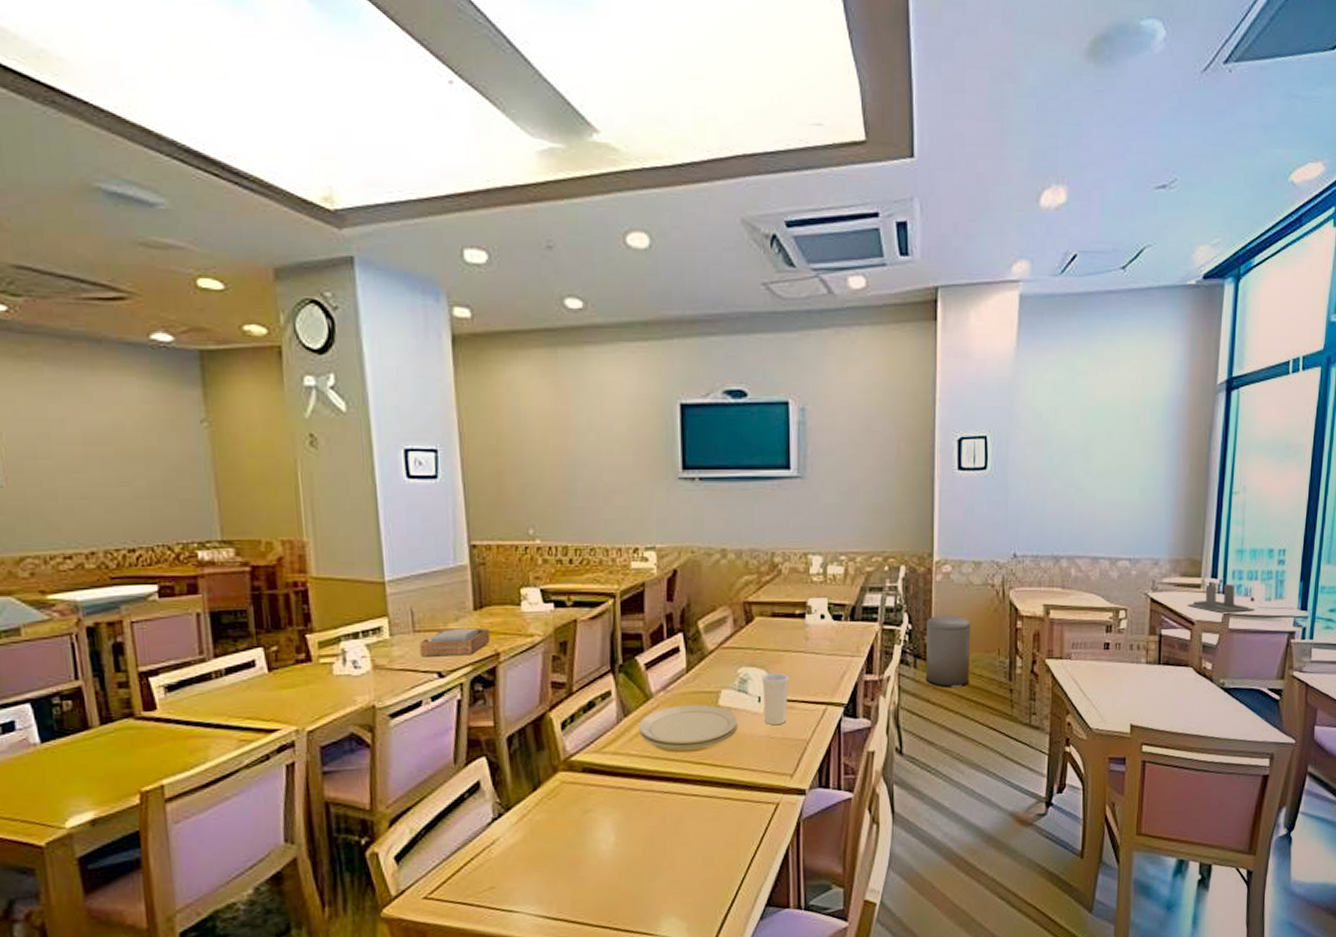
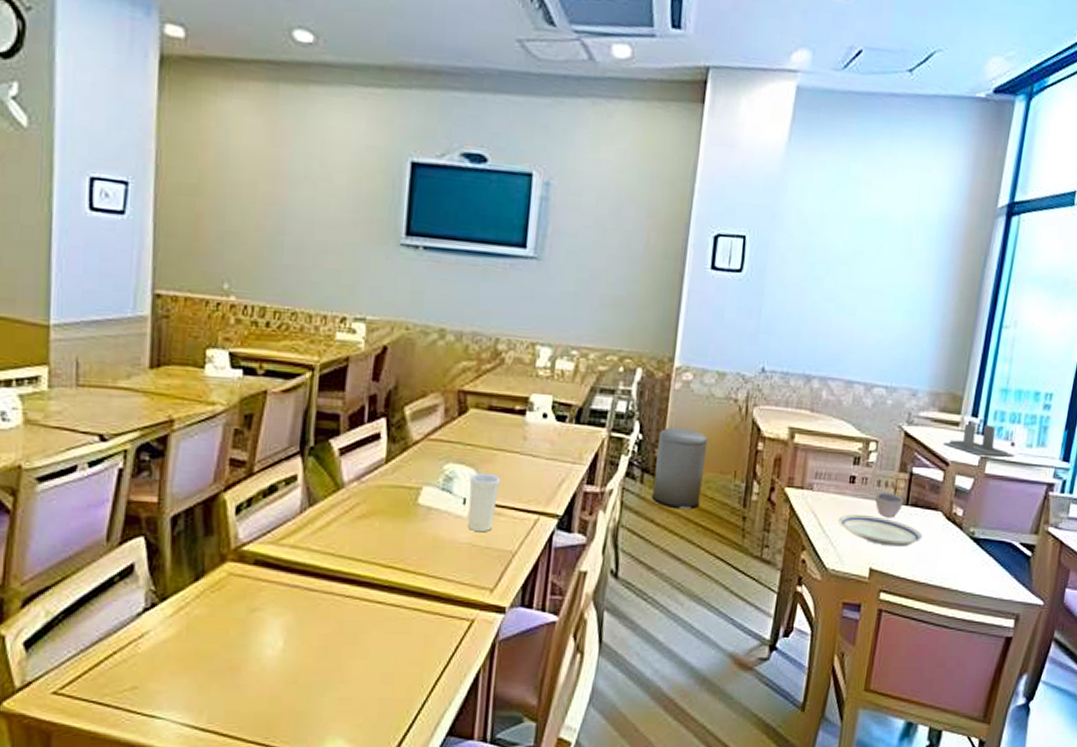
napkin holder: present [420,628,491,657] -> none [82,386,166,419]
plate: present [639,704,739,754] -> none [324,499,438,555]
plate: none [1098,676,1176,703] -> present [839,513,923,547]
cup: none [1130,654,1156,678] -> present [875,491,904,518]

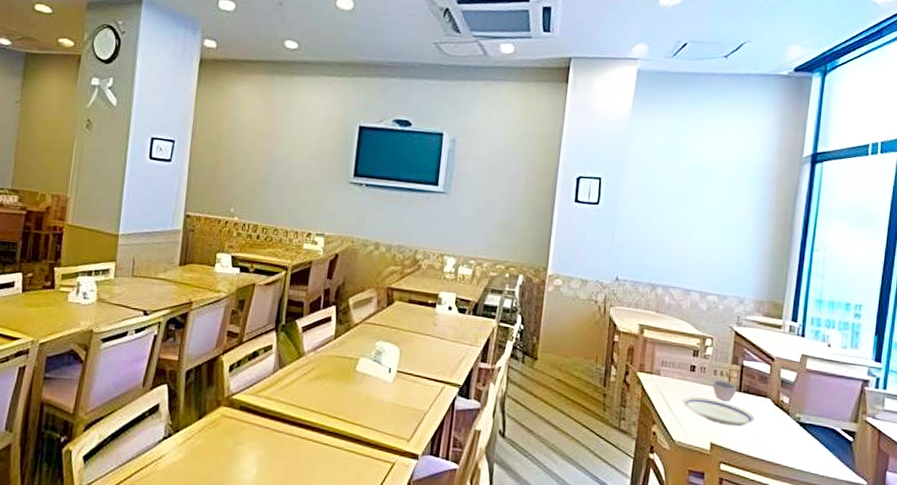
cup: present [467,472,501,533] -> none [391,349,417,395]
pedal bin: present [651,427,708,510] -> none [531,321,575,386]
napkin holder: present [944,423,1014,457] -> none [769,326,831,356]

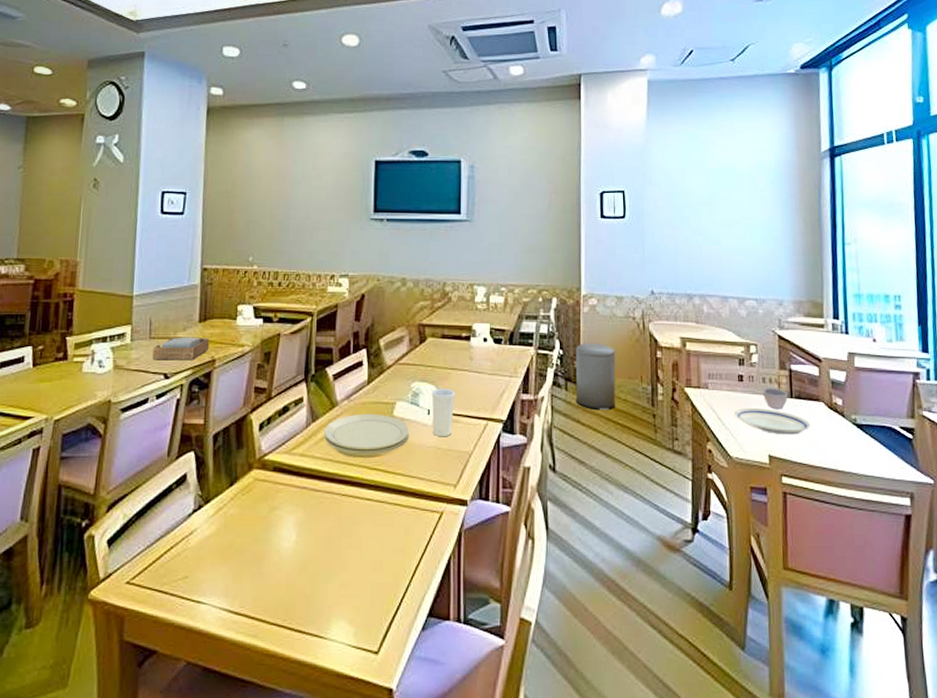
napkin holder: none [134,278,189,301] -> present [152,337,210,361]
plate: none [289,365,370,408] -> present [324,413,410,459]
cup: none [391,349,417,395] -> present [431,388,455,437]
pedal bin: none [531,321,575,386] -> present [575,343,616,411]

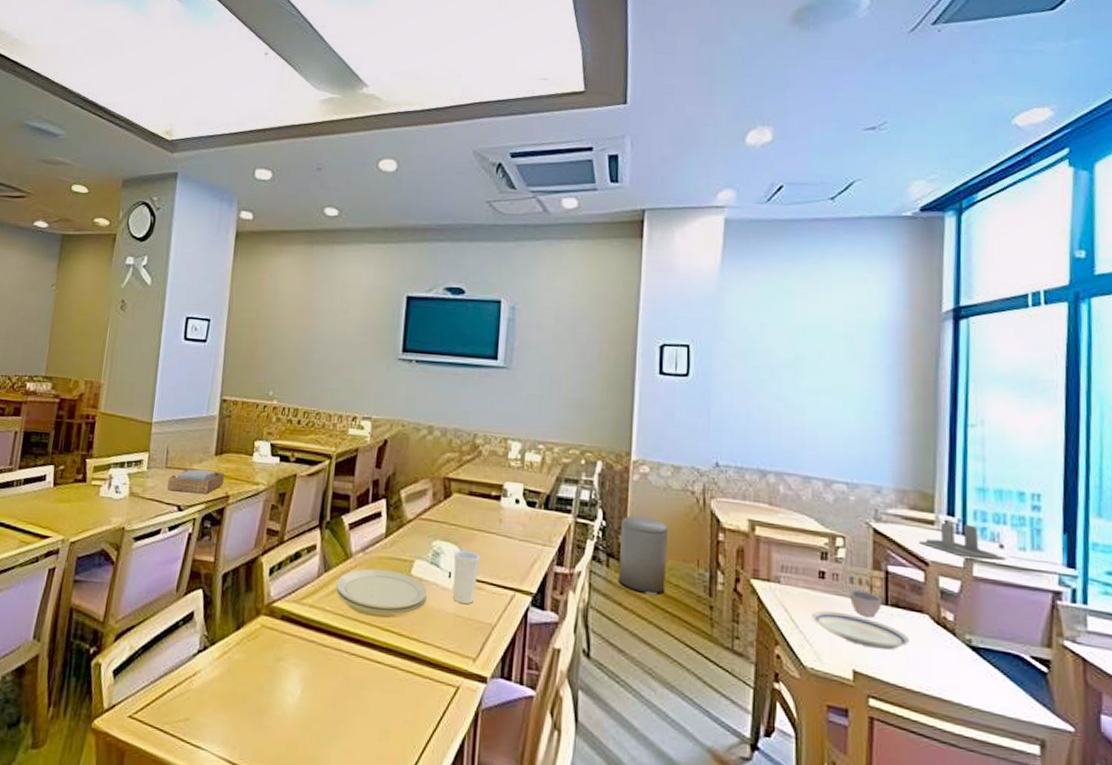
napkin holder: none [814,325,878,352] -> present [920,522,1005,560]

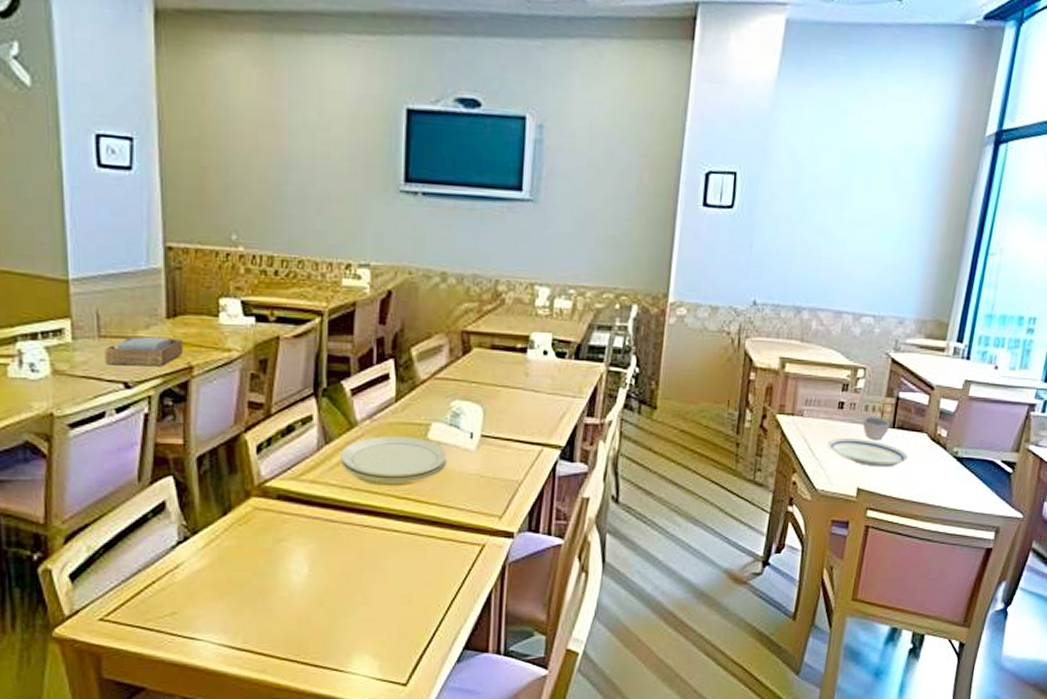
cup: present [452,549,481,605] -> none [475,408,505,464]
pedal bin: present [618,515,669,596] -> none [649,360,702,438]
napkin holder: present [920,522,1005,560] -> none [929,348,998,380]

